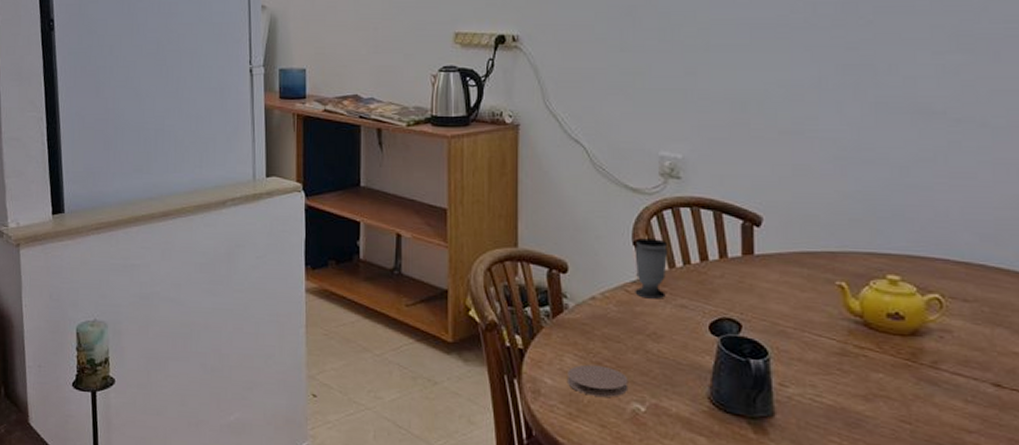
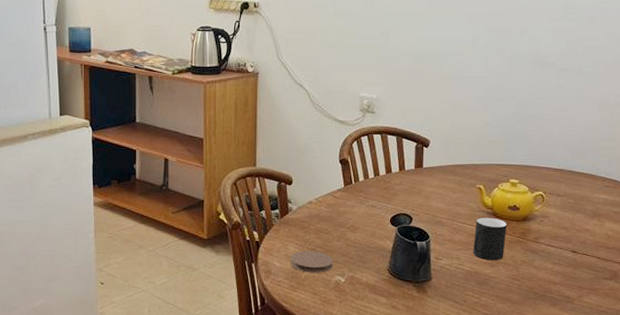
cup: present [635,238,667,299] -> none [340,158,363,202]
cup: none [836,328,888,393] -> present [473,217,508,261]

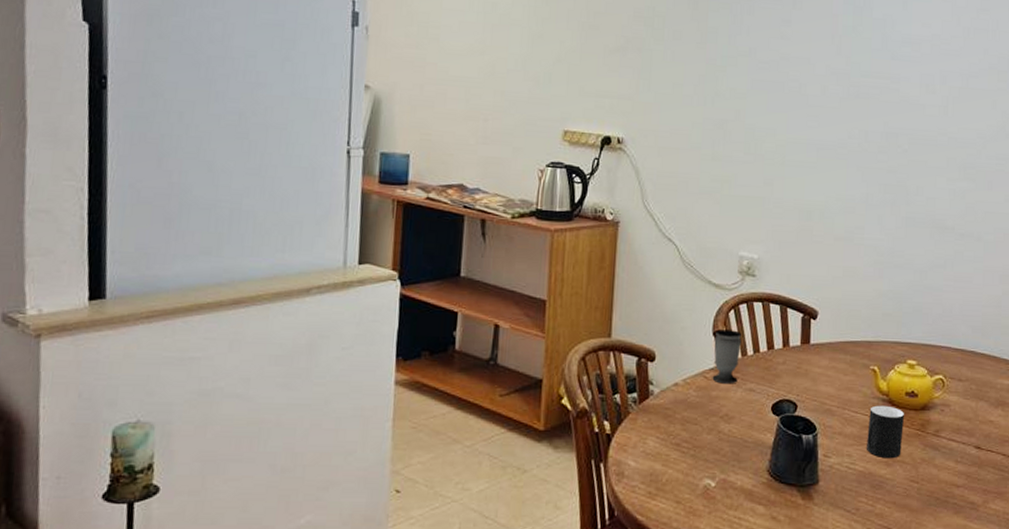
coaster: present [291,250,334,273] -> none [649,446,702,475]
cup: none [340,158,363,202] -> present [712,329,741,384]

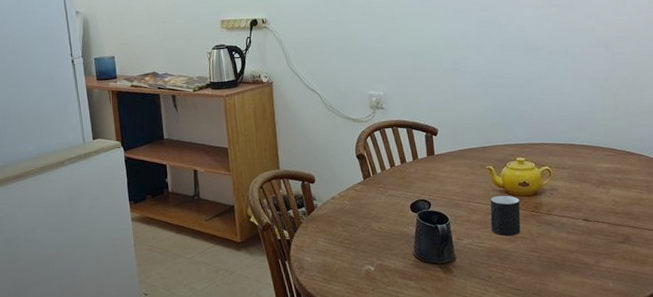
cup: present [712,329,741,384] -> none [358,152,381,194]

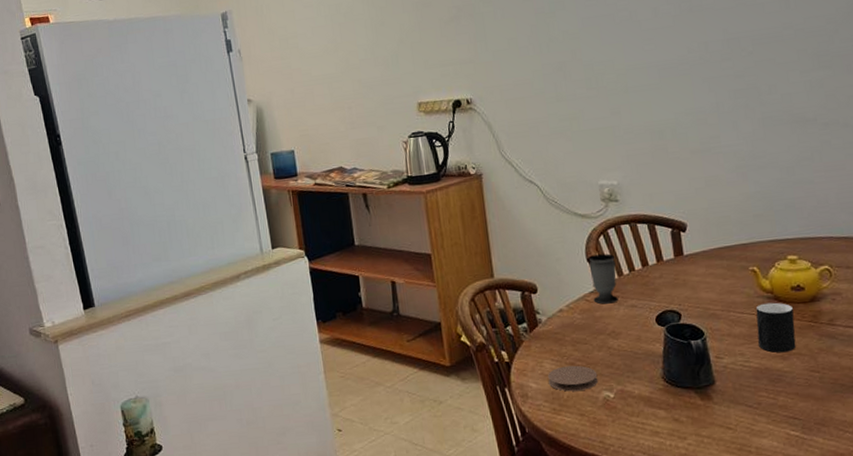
coaster: none [321,243,362,265] -> present [548,365,599,392]
cup: none [358,152,381,194] -> present [589,253,618,304]

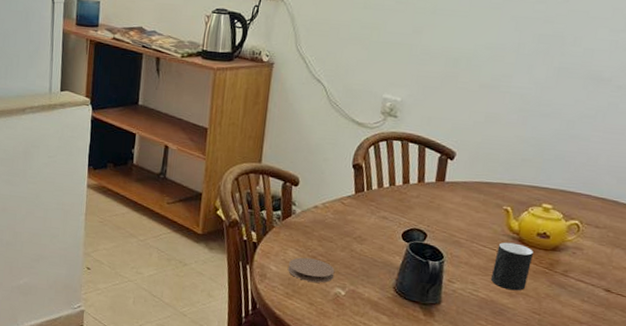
cup: present [589,253,618,304] -> none [349,163,379,211]

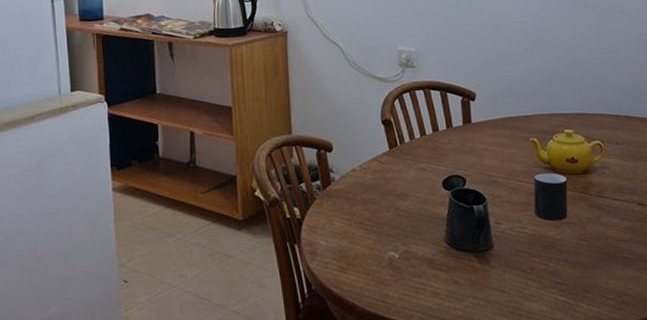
coaster: present [288,257,335,283] -> none [337,224,385,250]

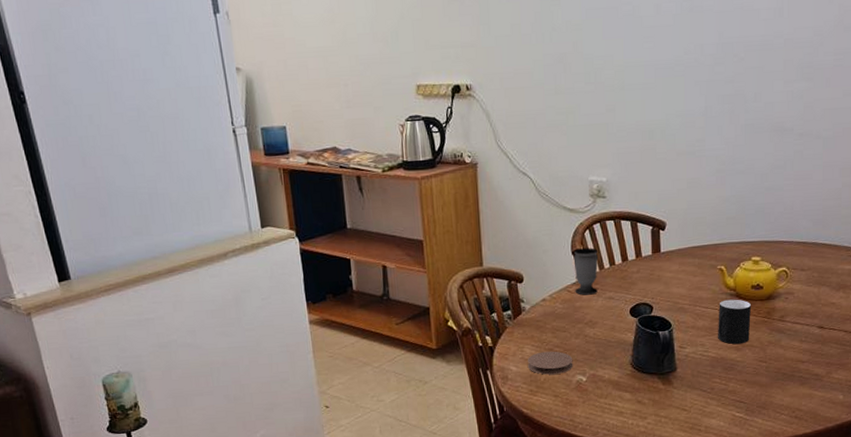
coaster: none [337,224,385,250] -> present [528,351,573,375]
cup: none [383,117,409,166] -> present [573,247,598,295]

